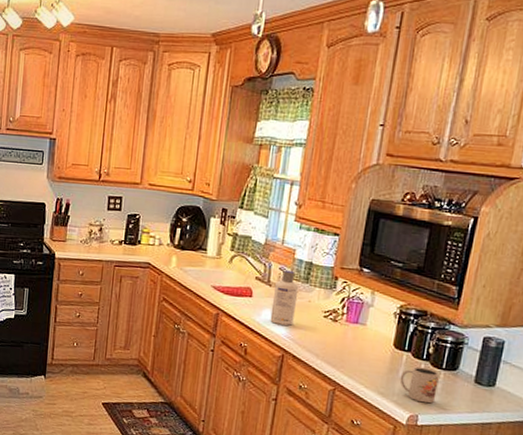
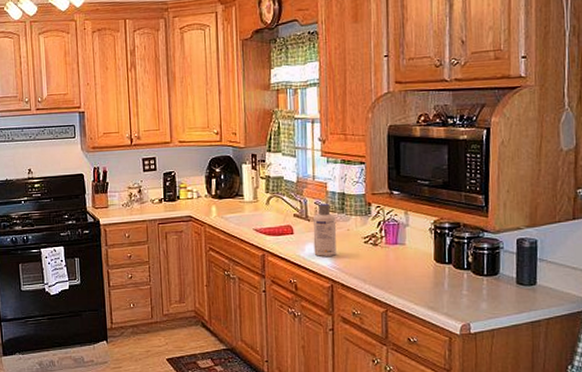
mug: present [399,366,440,404] -> none [446,276,483,311]

